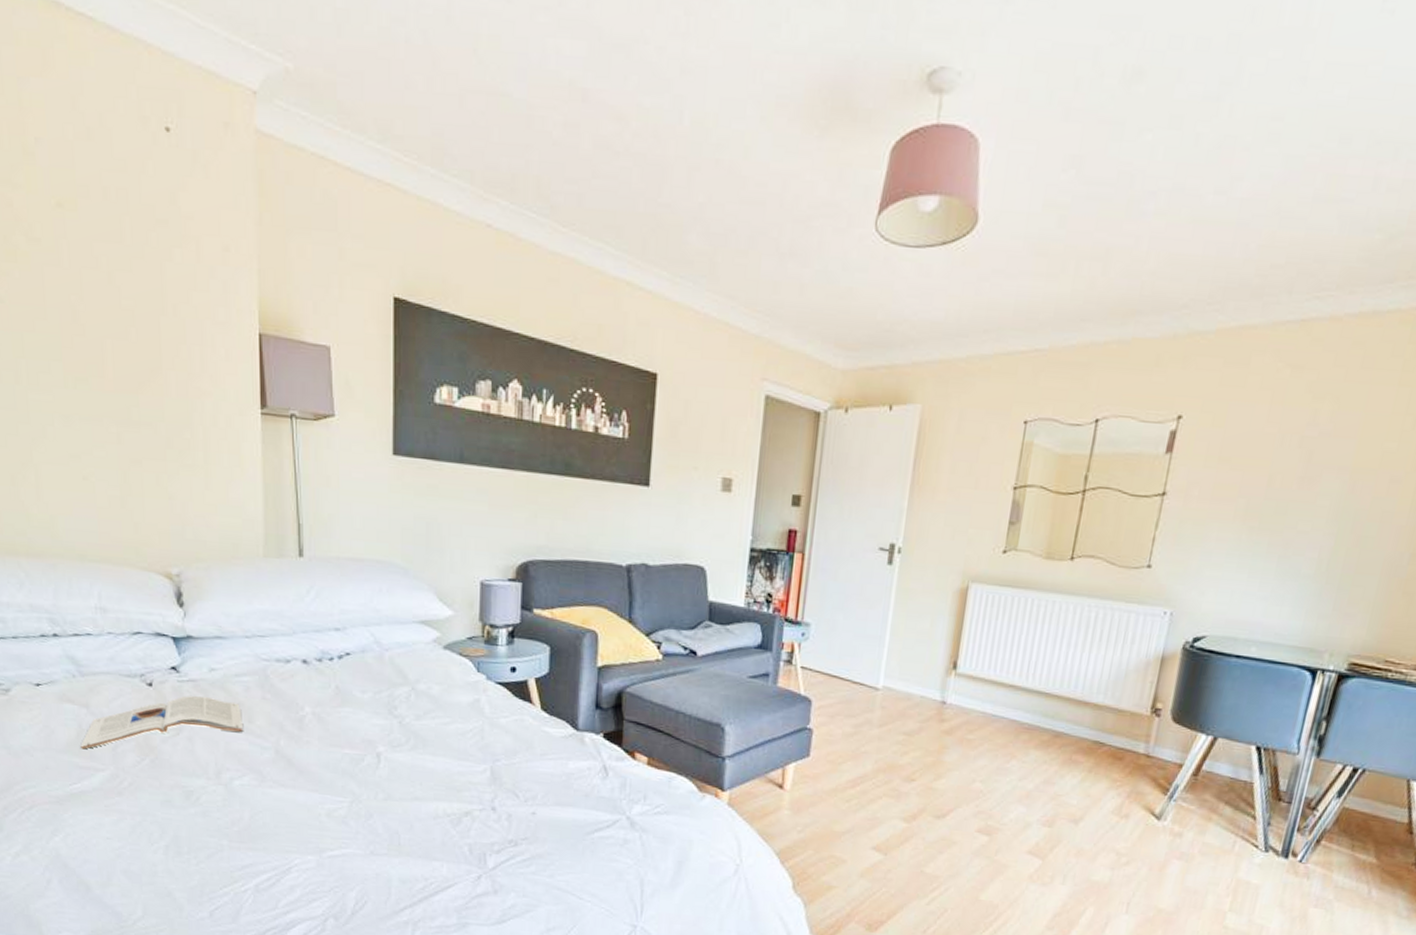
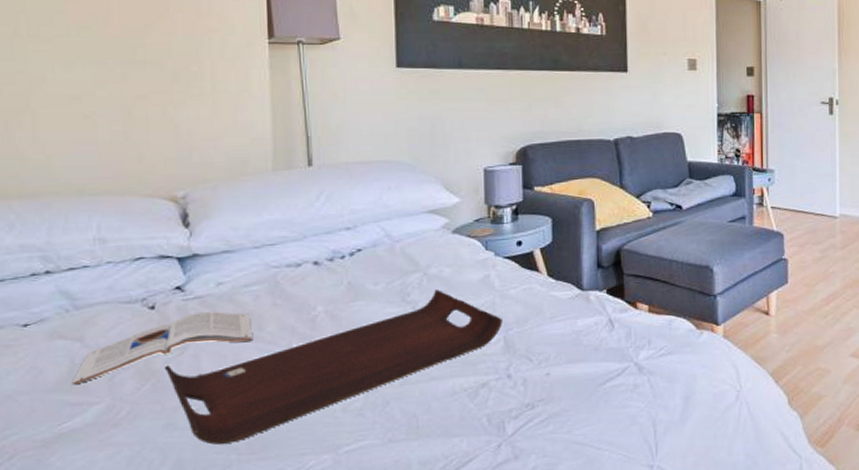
serving tray: none [161,707,490,830] -> present [164,289,502,445]

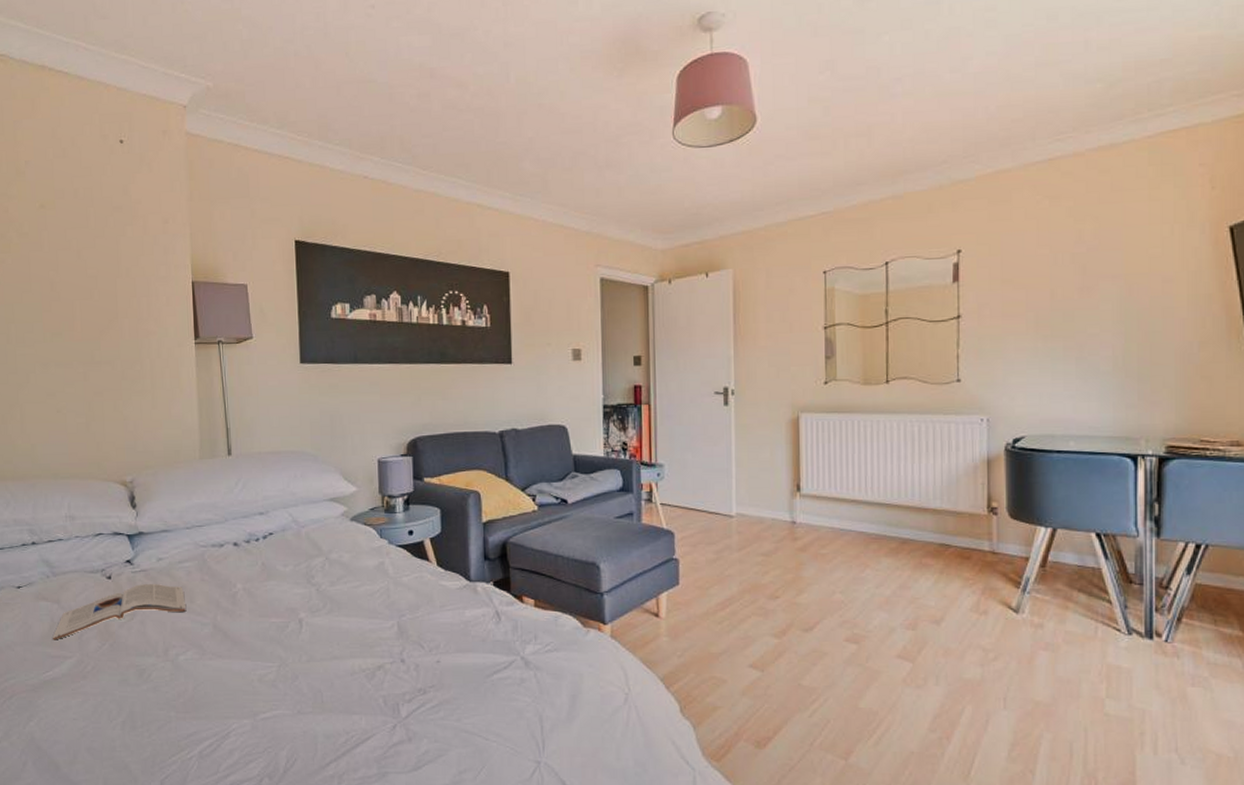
serving tray: present [164,289,502,445] -> none [119,574,396,703]

